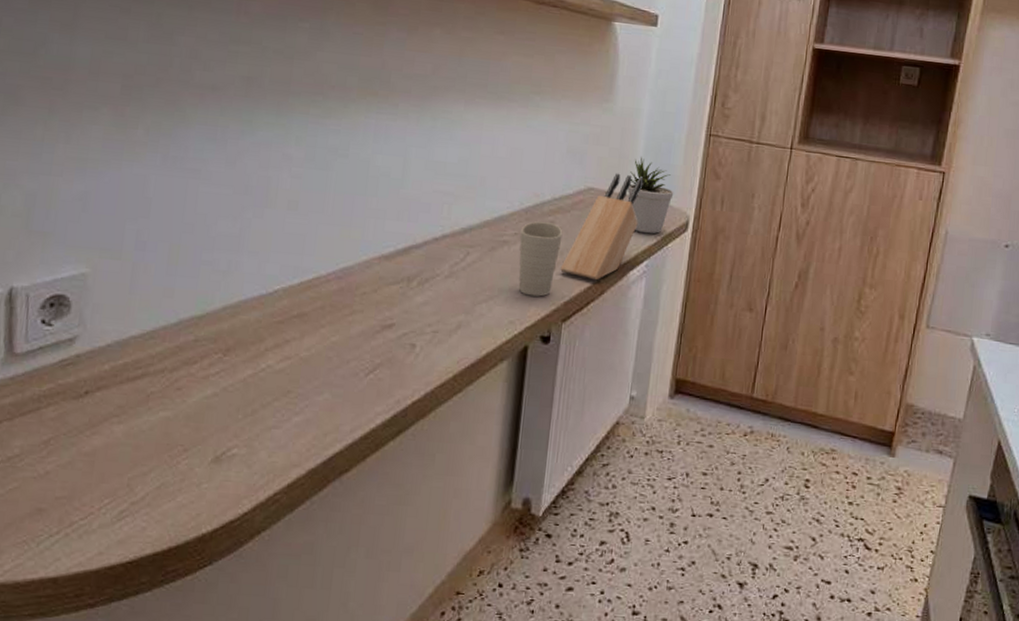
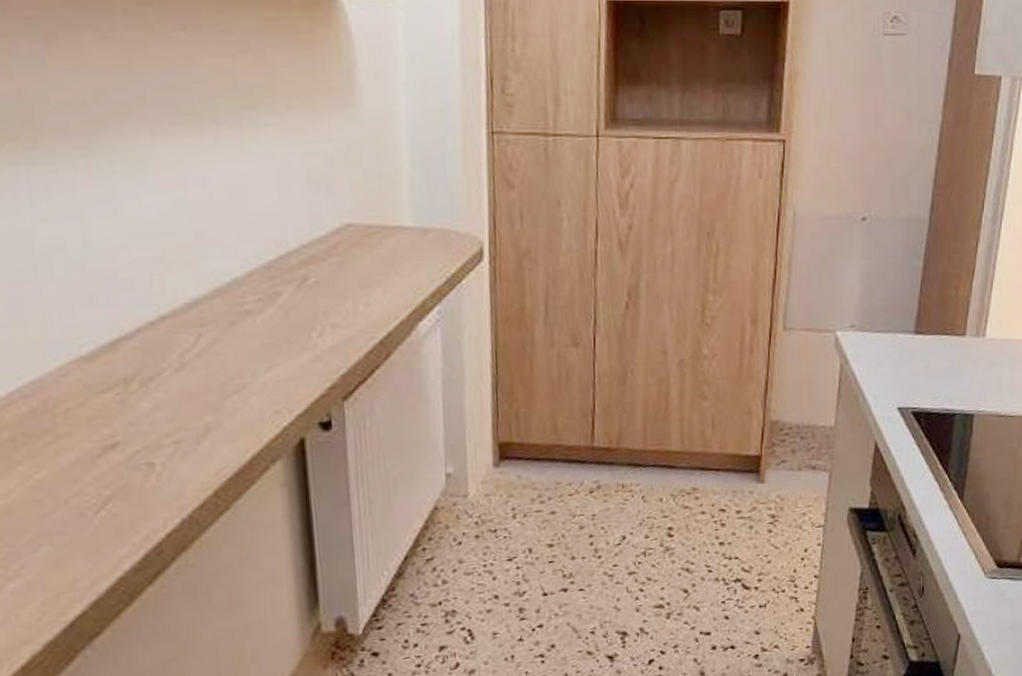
cup: present [518,221,563,297] -> none [264,278,323,375]
knife block: present [560,173,644,281] -> none [328,199,419,342]
potted plant: present [627,157,674,234] -> none [397,174,458,272]

